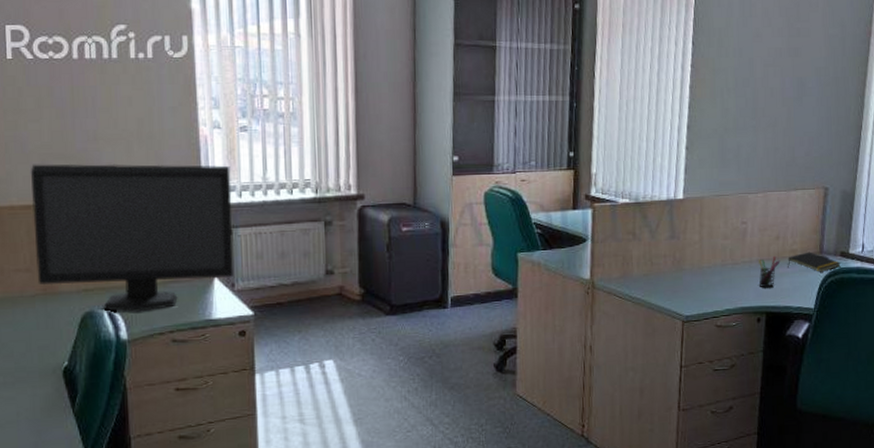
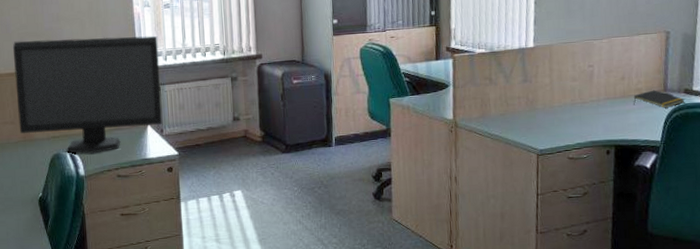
pen holder: present [758,255,780,288] -> none [606,94,627,124]

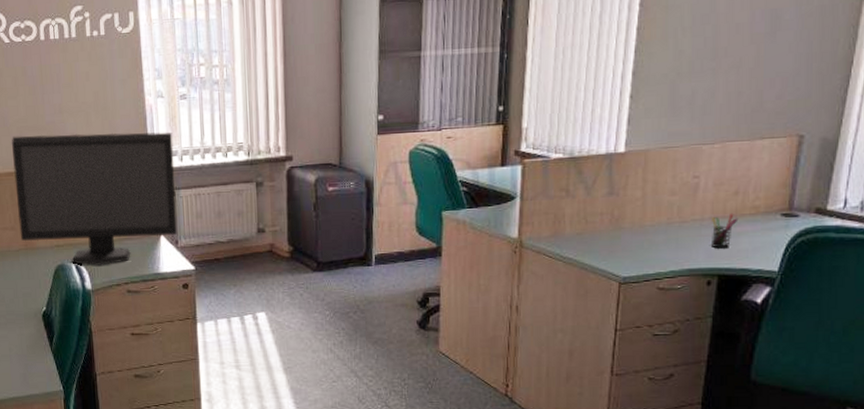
pen holder: none [606,94,627,124] -> present [710,213,739,249]
notepad: present [633,90,685,108] -> none [747,208,815,231]

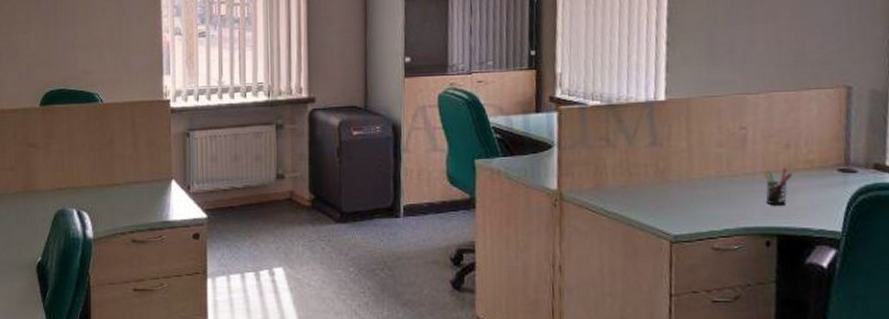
monitor: present [11,131,177,266] -> none [18,69,190,212]

